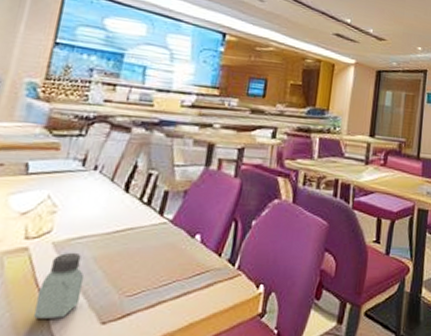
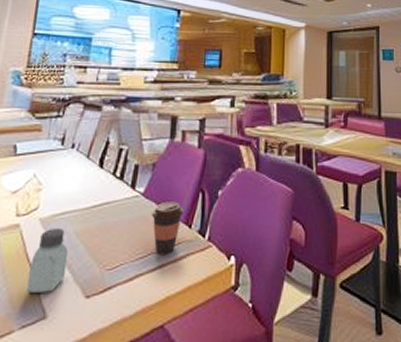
coffee cup: none [178,229,215,282] -> present [151,201,184,254]

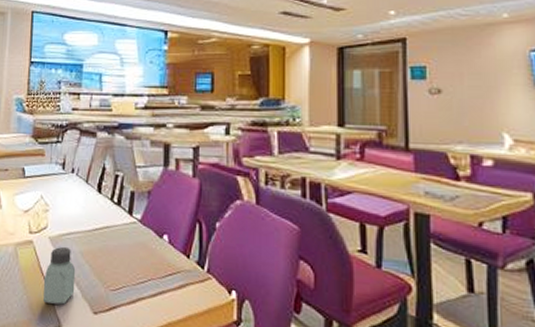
coffee cup: present [151,201,184,254] -> none [149,229,181,282]

